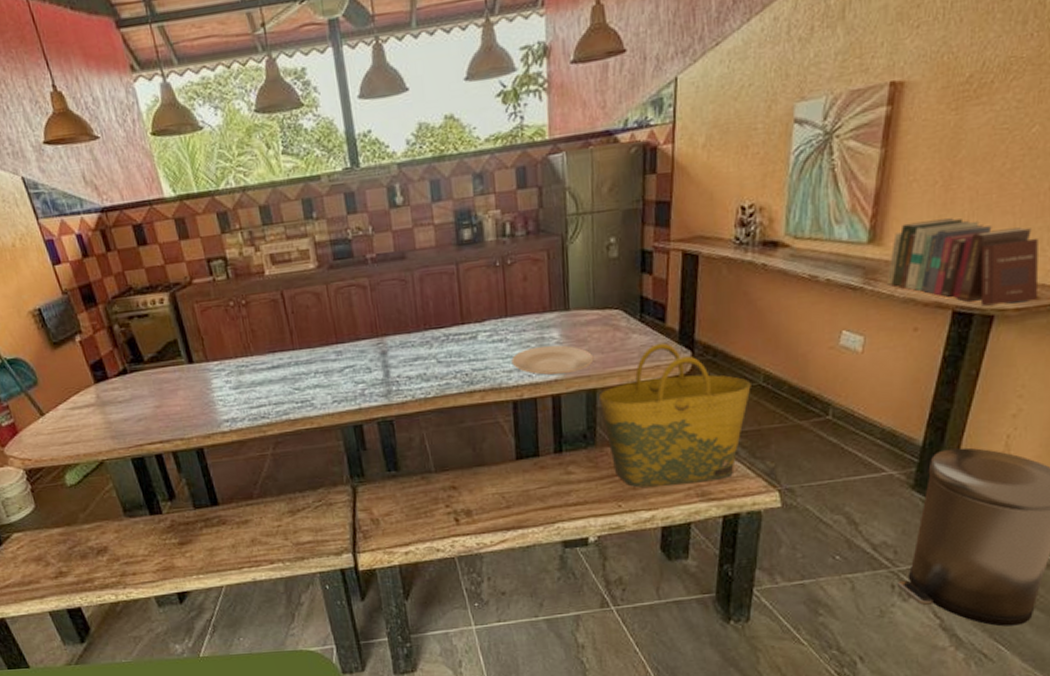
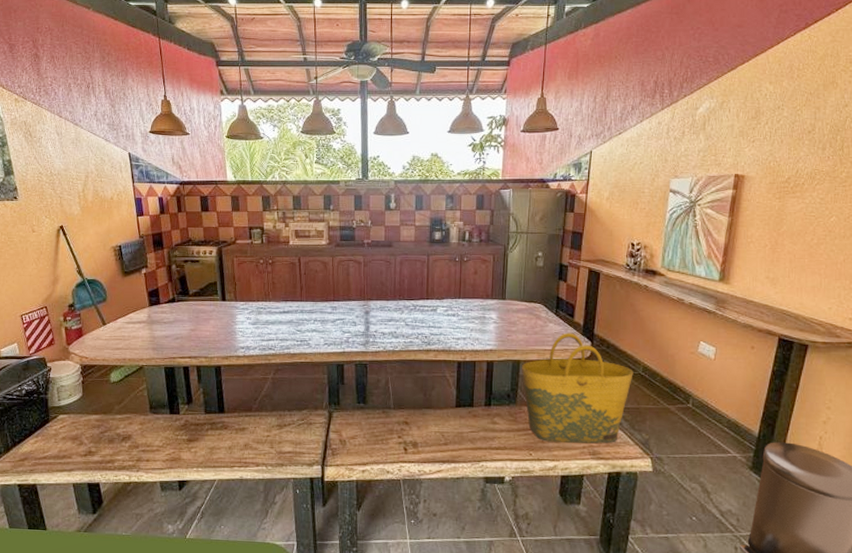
plate: present [511,345,594,375] -> none [460,323,520,346]
books: present [886,218,1039,306] -> none [732,271,839,338]

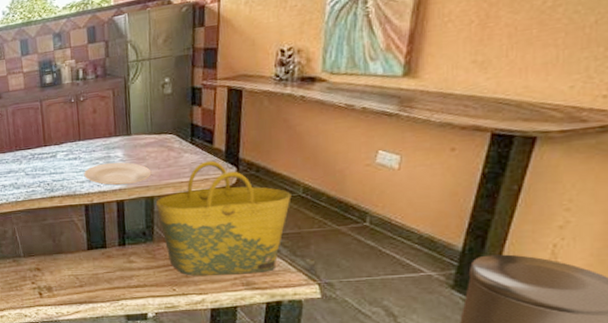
plate: none [460,323,520,346] -> present [84,162,152,185]

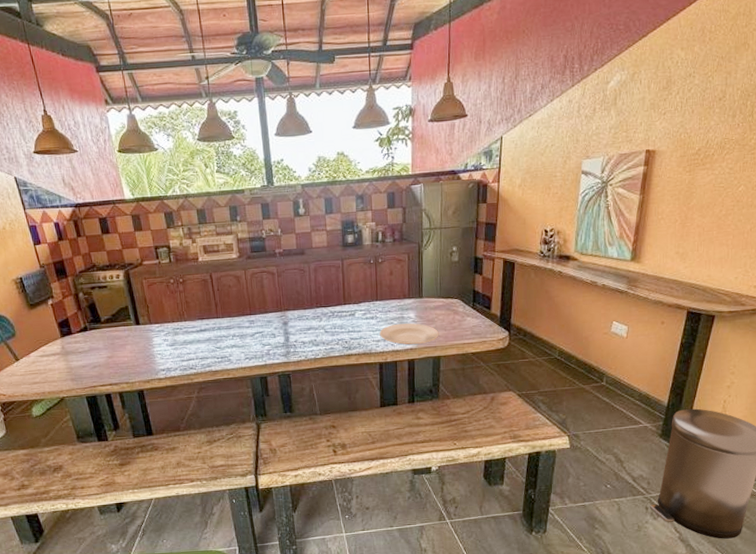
tote bag: present [156,160,292,277] -> none [442,324,550,431]

